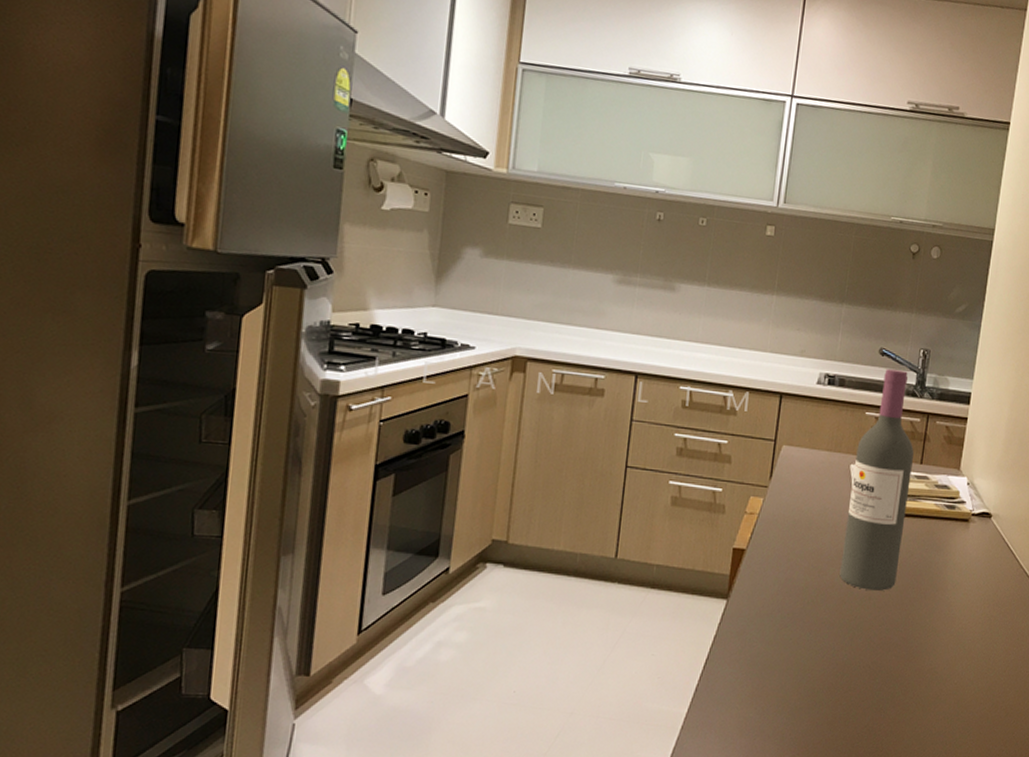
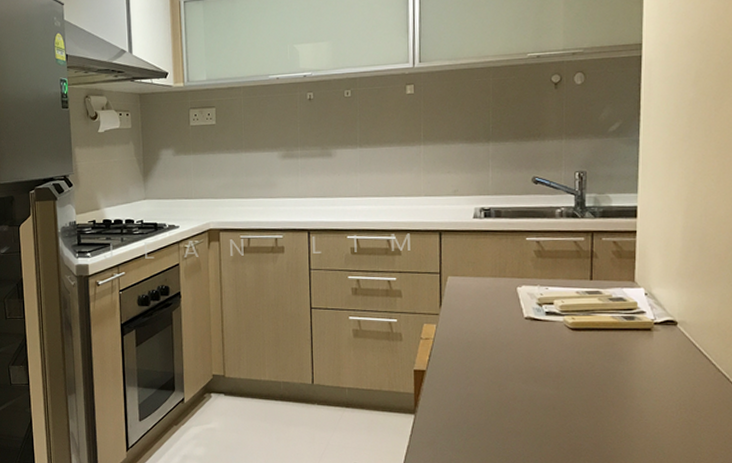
wine bottle: present [839,368,914,591] -> none [519,194,582,401]

